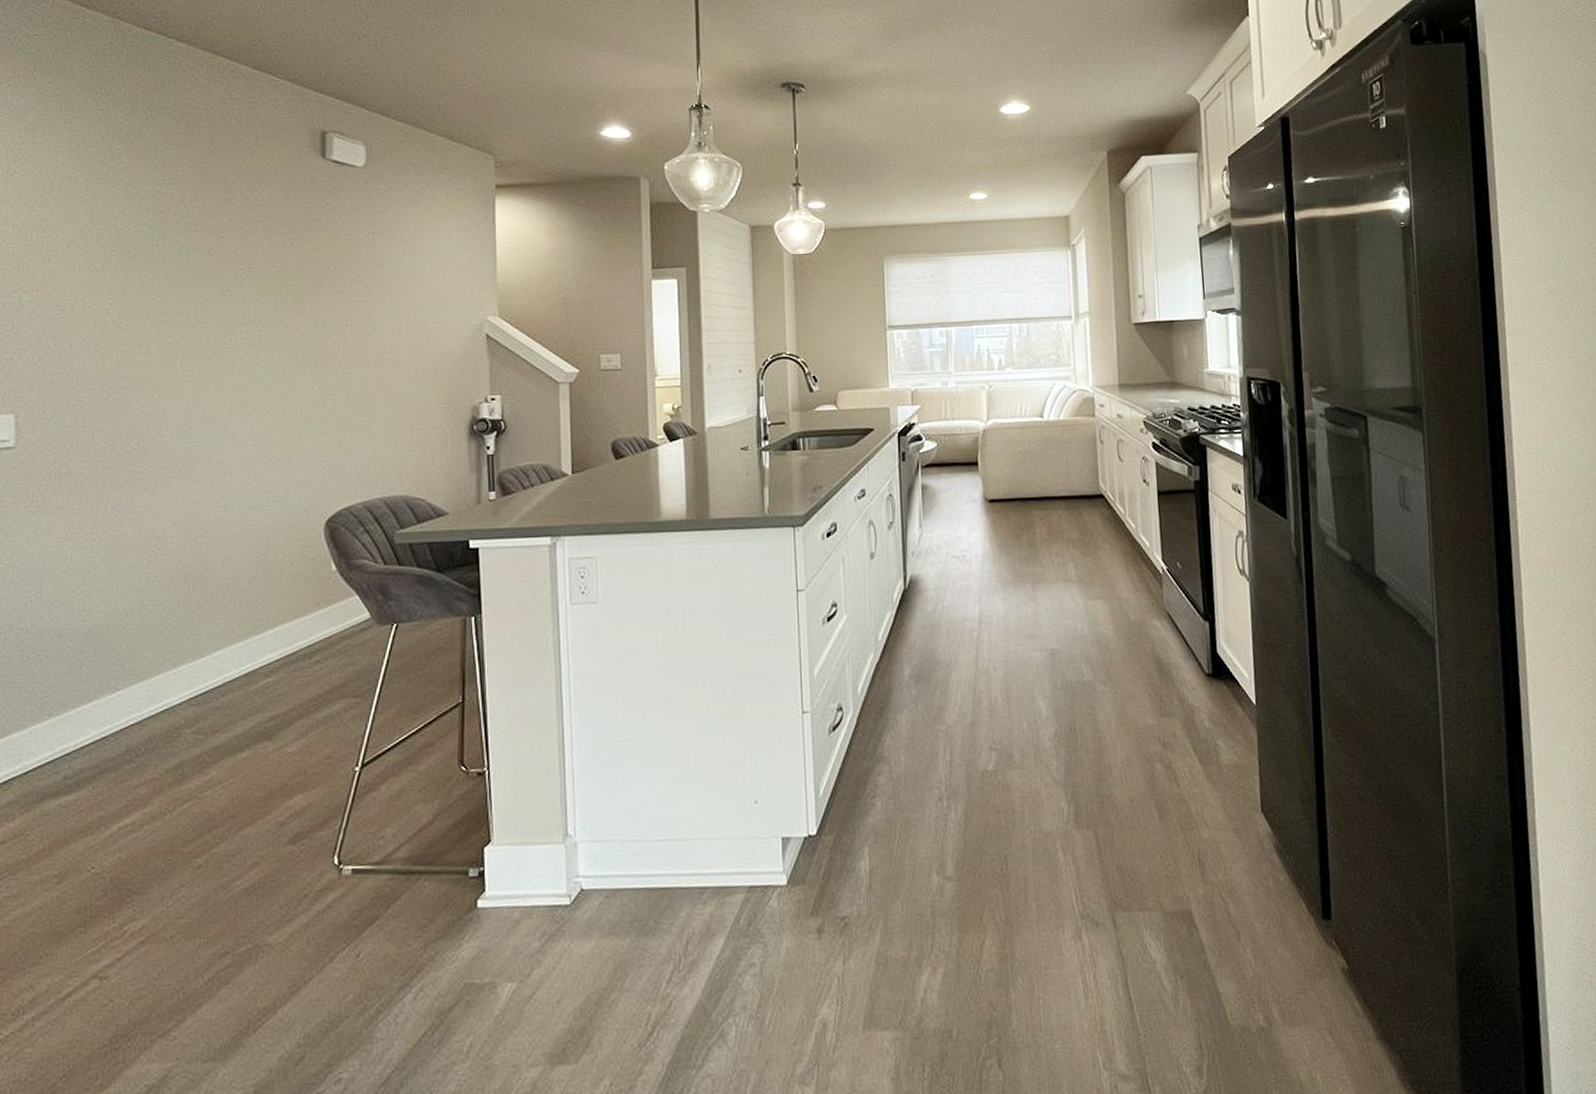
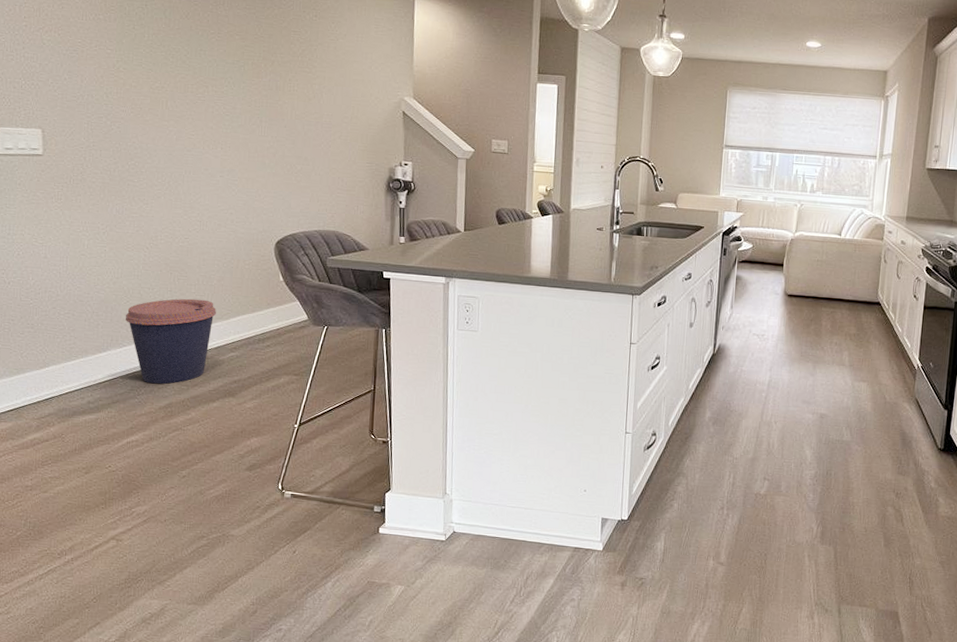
coffee cup: none [121,610,246,738] -> present [126,298,216,384]

